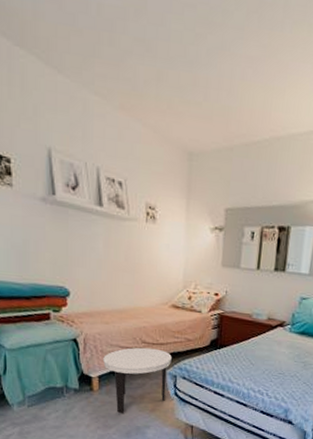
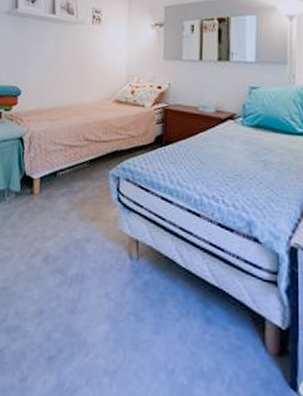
side table: present [102,347,172,414] -> none [45,145,115,223]

